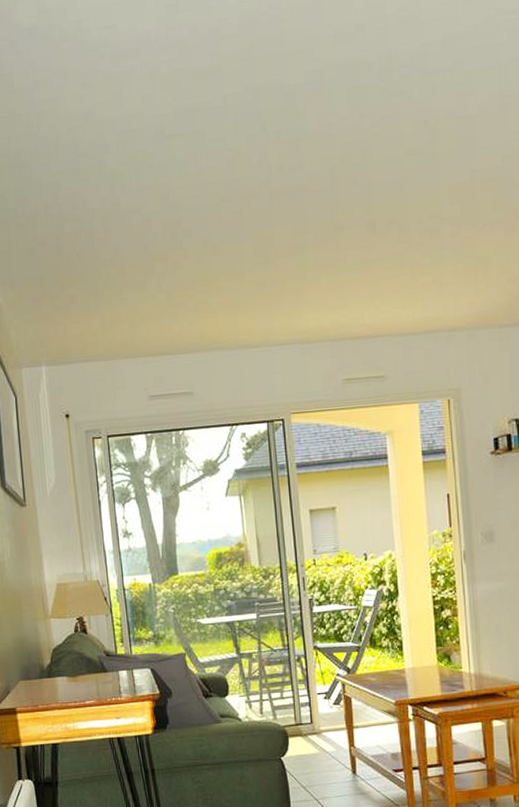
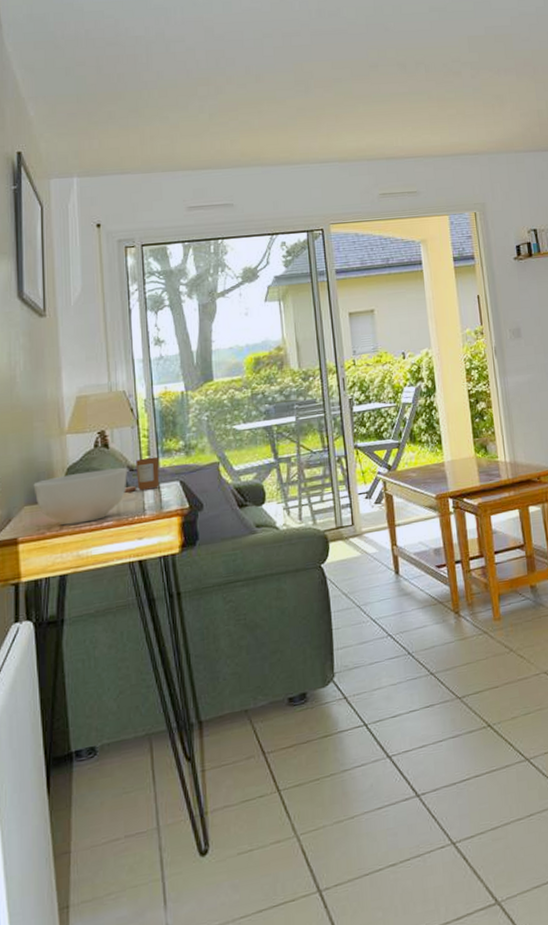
bowl: none [25,652,105,701] -> present [33,467,128,526]
candle: none [102,644,133,676] -> present [124,456,160,493]

